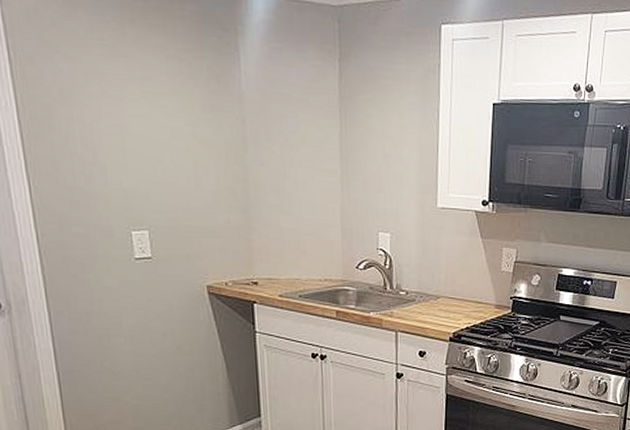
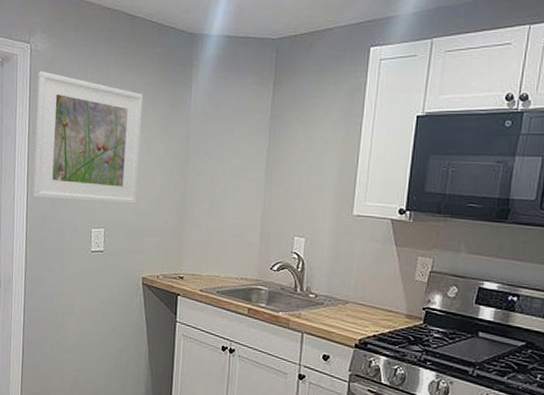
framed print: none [17,23,187,200] -> present [33,71,144,204]

